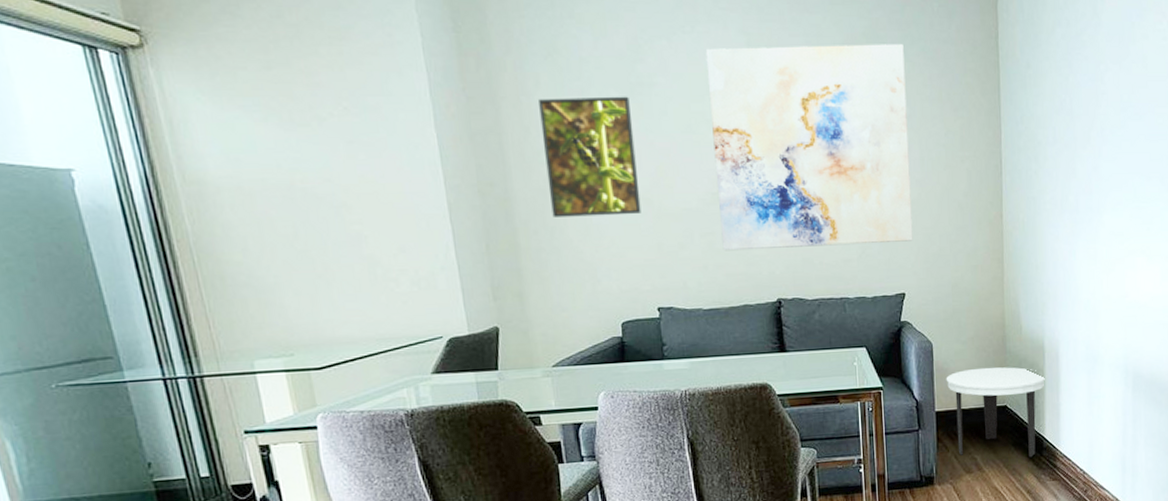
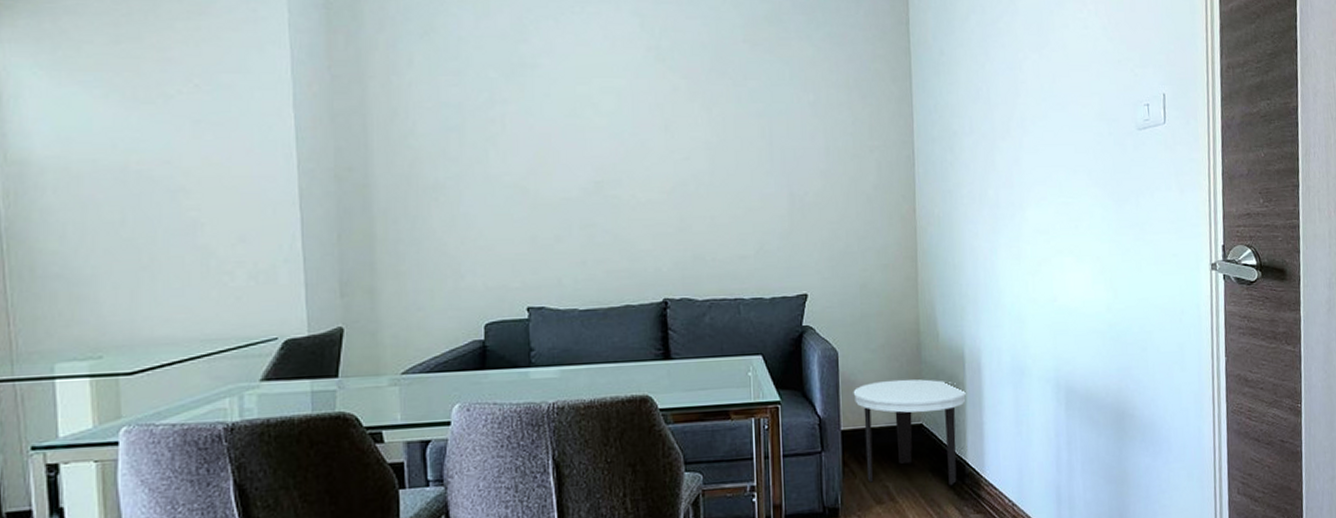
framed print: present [539,96,641,217] -> none [410,77,515,206]
wall art: present [705,44,913,251] -> none [595,28,817,245]

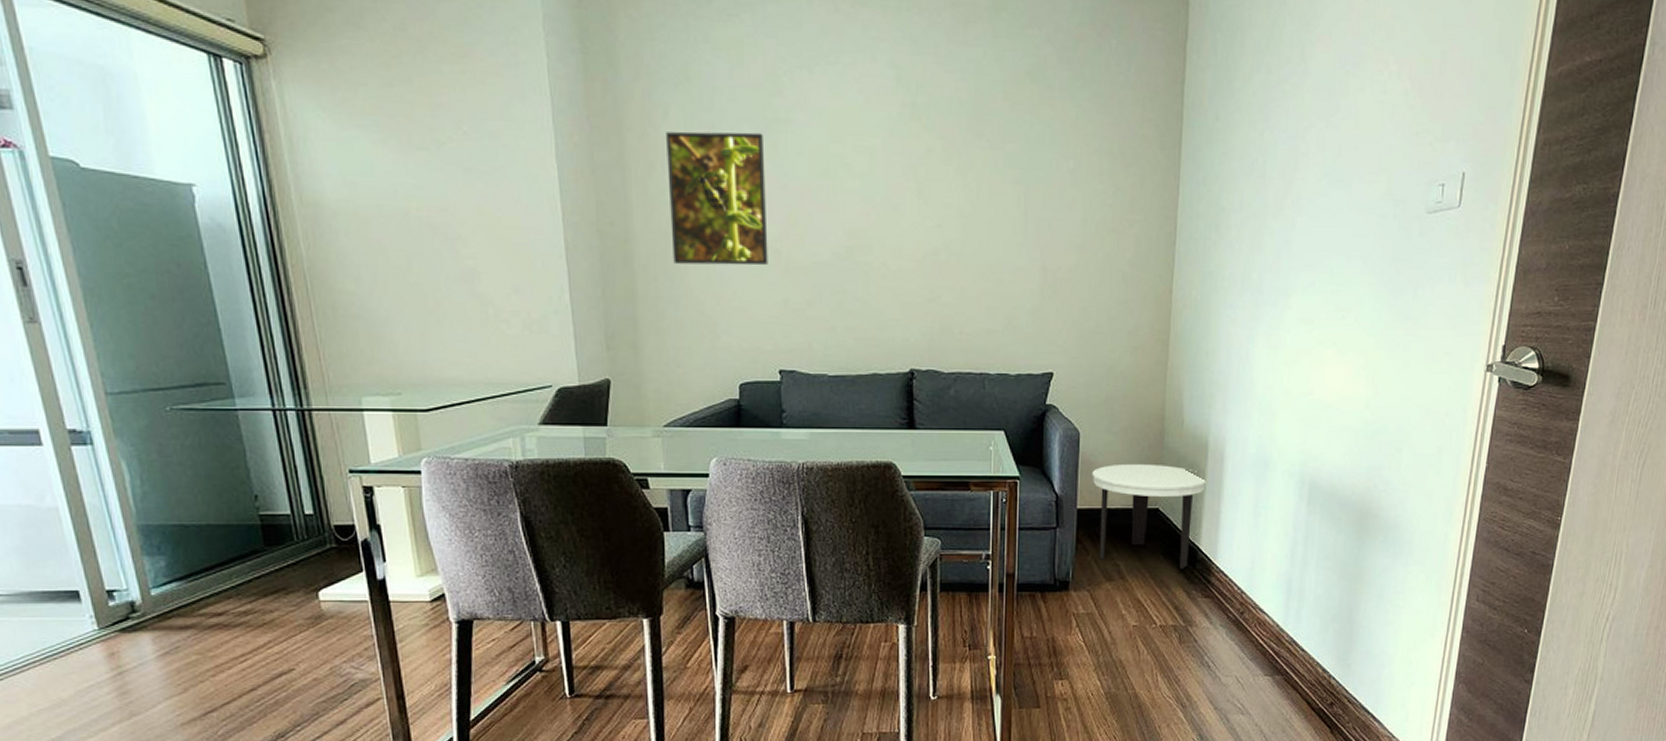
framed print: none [410,77,515,206] -> present [666,131,768,266]

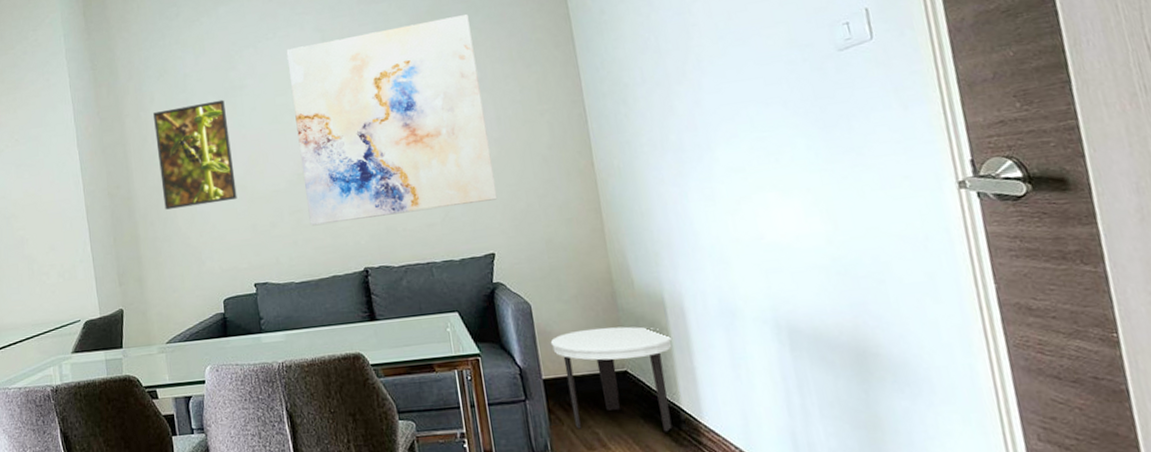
wall art: none [850,82,1073,314] -> present [286,14,498,226]

